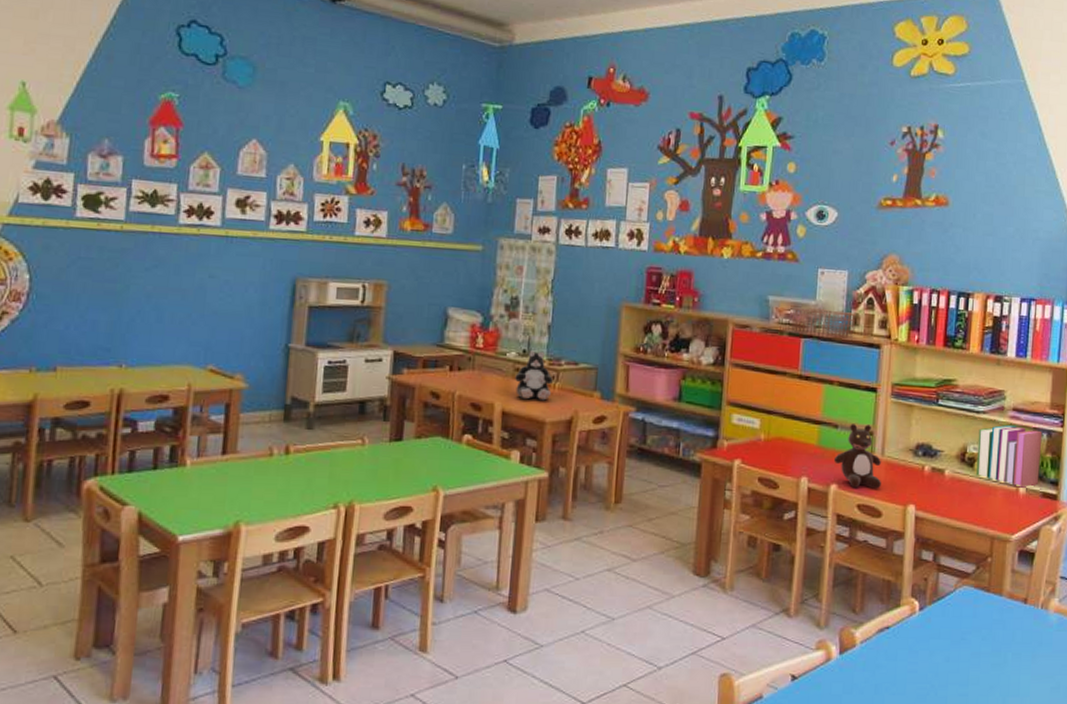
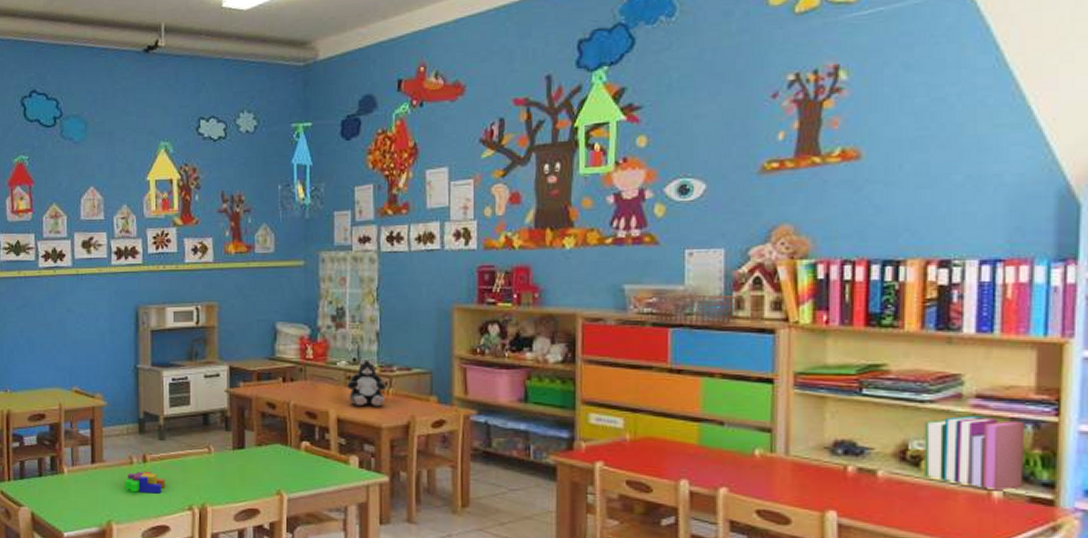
toy blocks: none [260,464,310,490] -> present [125,471,166,494]
stuffed animal: present [835,424,881,489] -> none [722,420,787,493]

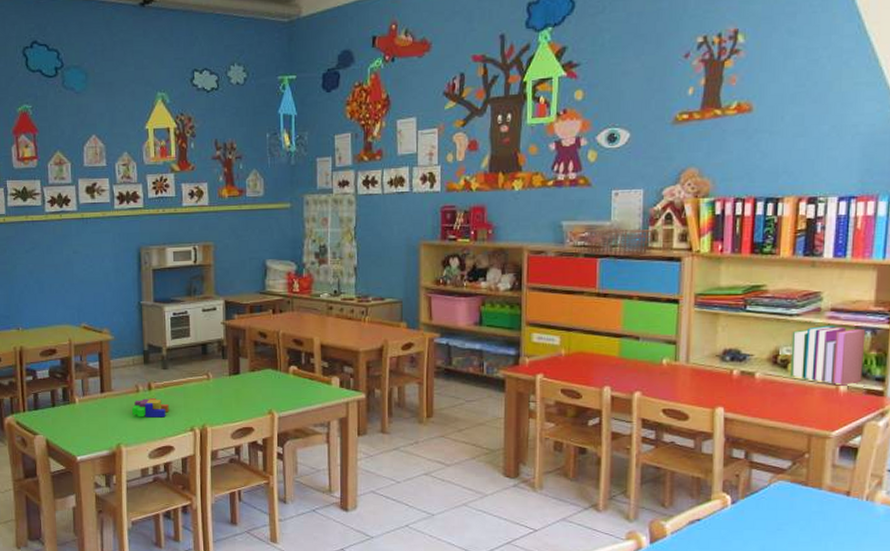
plush toy: present [347,358,386,407] -> none [329,290,363,333]

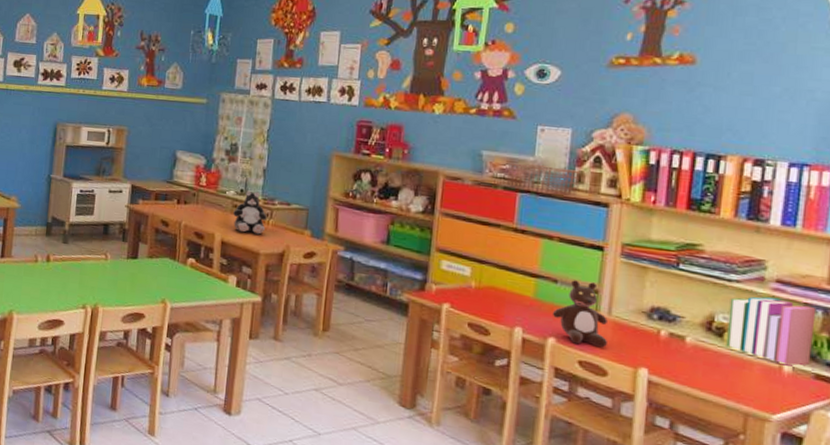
toy blocks: present [132,398,169,418] -> none [28,269,65,291]
plush toy: none [329,290,363,333] -> present [233,190,267,235]
stuffed animal: none [637,335,687,394] -> present [553,280,608,348]

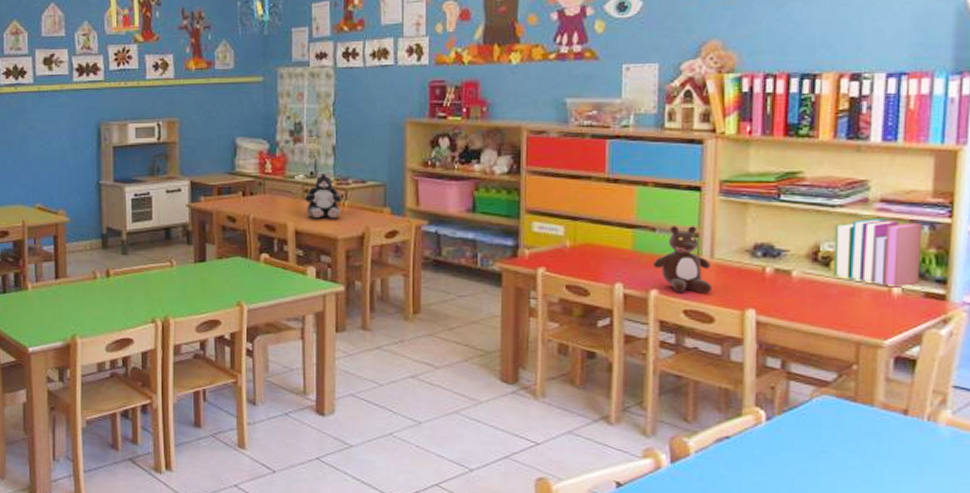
basket: present [507,162,581,196] -> none [594,107,672,138]

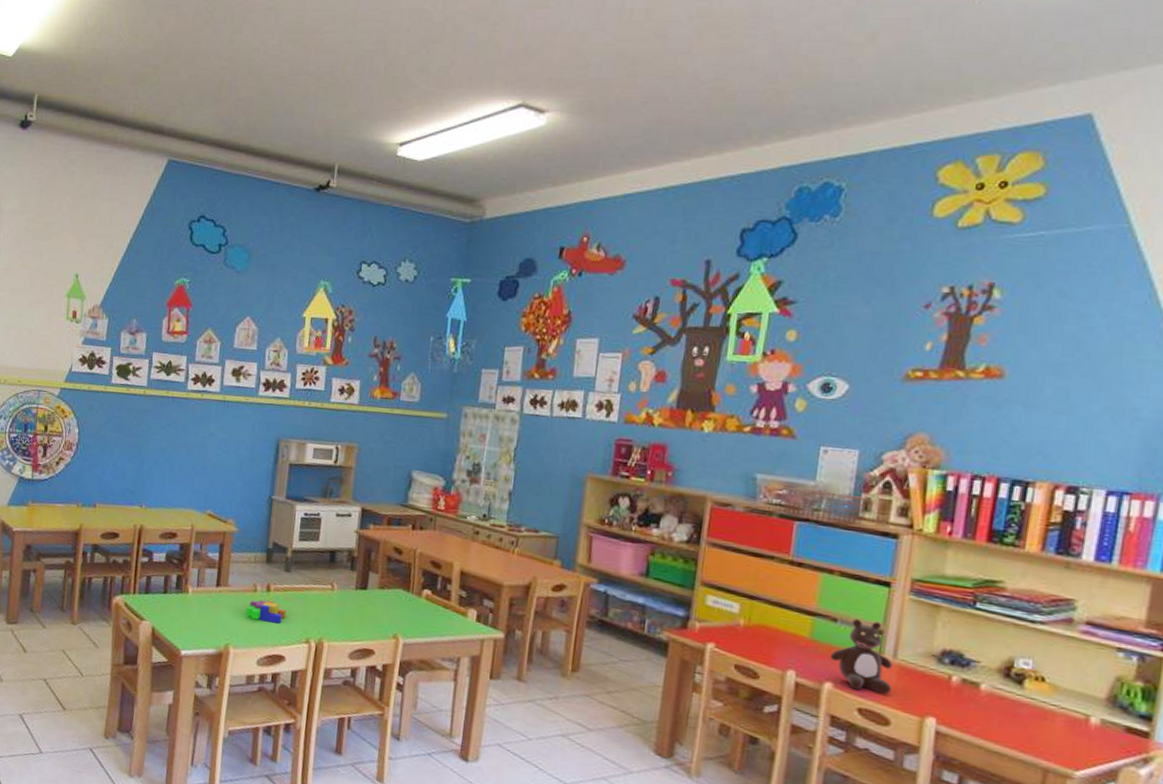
toy blocks: none [89,286,129,307] -> present [246,599,287,624]
plush toy: present [305,172,342,219] -> none [474,515,512,565]
basket: none [594,107,672,138] -> present [783,487,868,526]
books: present [833,218,923,288] -> none [1026,640,1131,718]

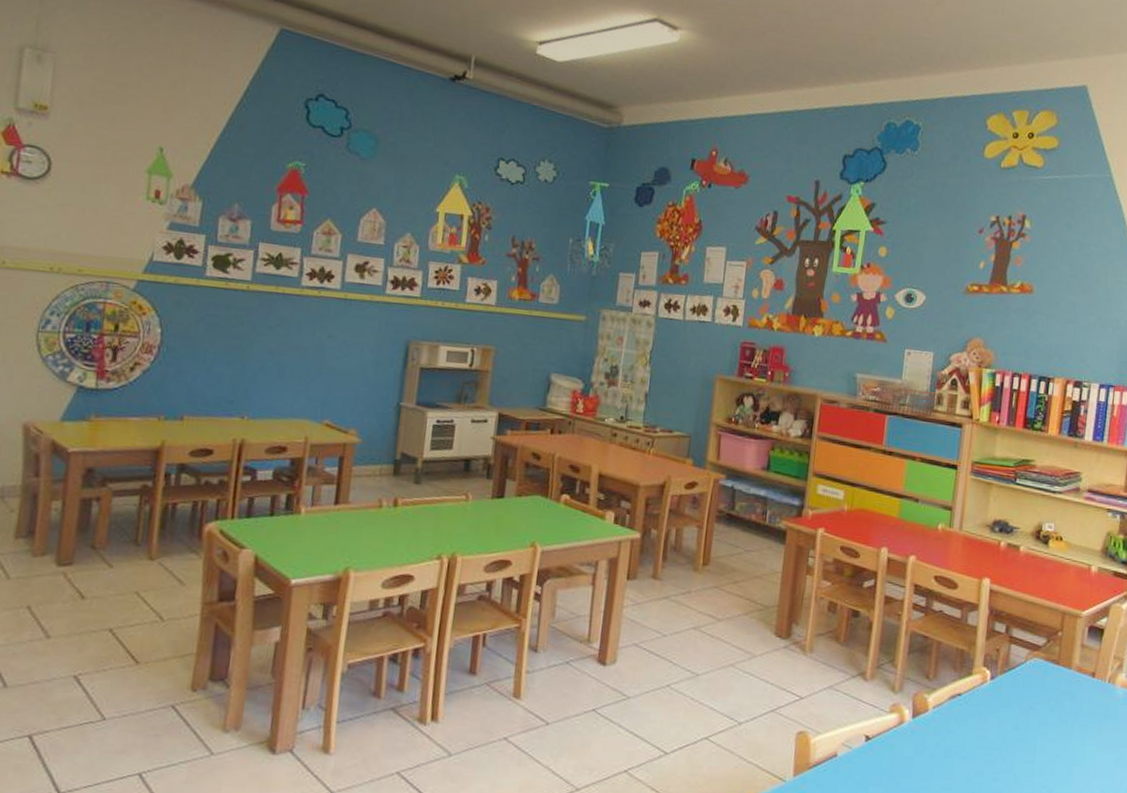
toy blocks: present [246,599,287,624] -> none [369,516,416,541]
stuffed animal: present [831,619,892,695] -> none [914,498,959,562]

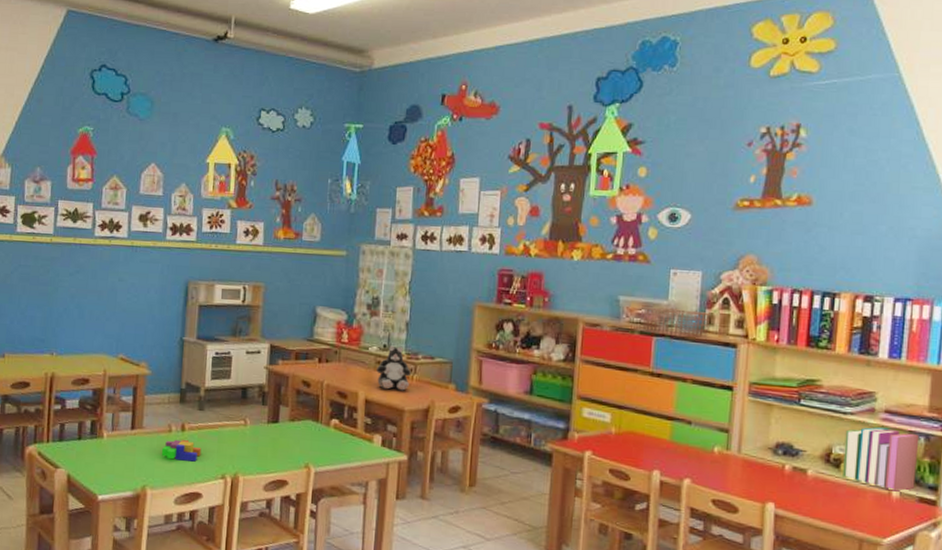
toy blocks: none [369,516,416,541] -> present [162,439,202,462]
plush toy: none [612,417,648,465] -> present [376,345,411,391]
books: none [1050,505,1116,566] -> present [842,426,920,492]

